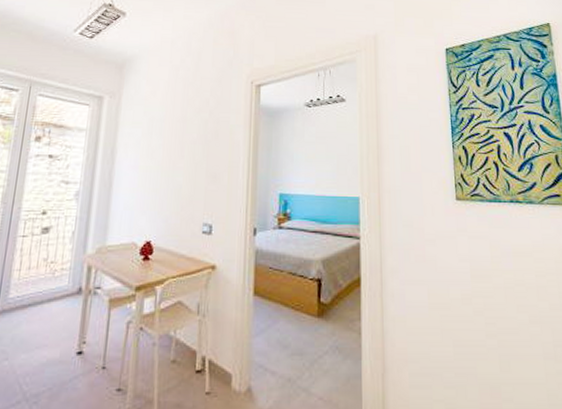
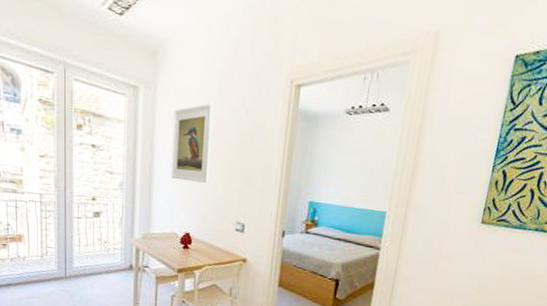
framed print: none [132,106,178,184] -> present [170,102,214,183]

